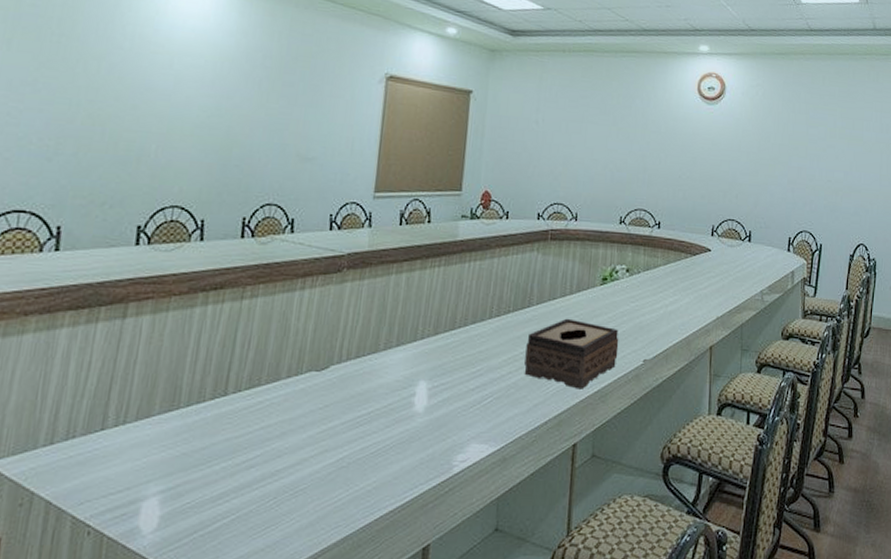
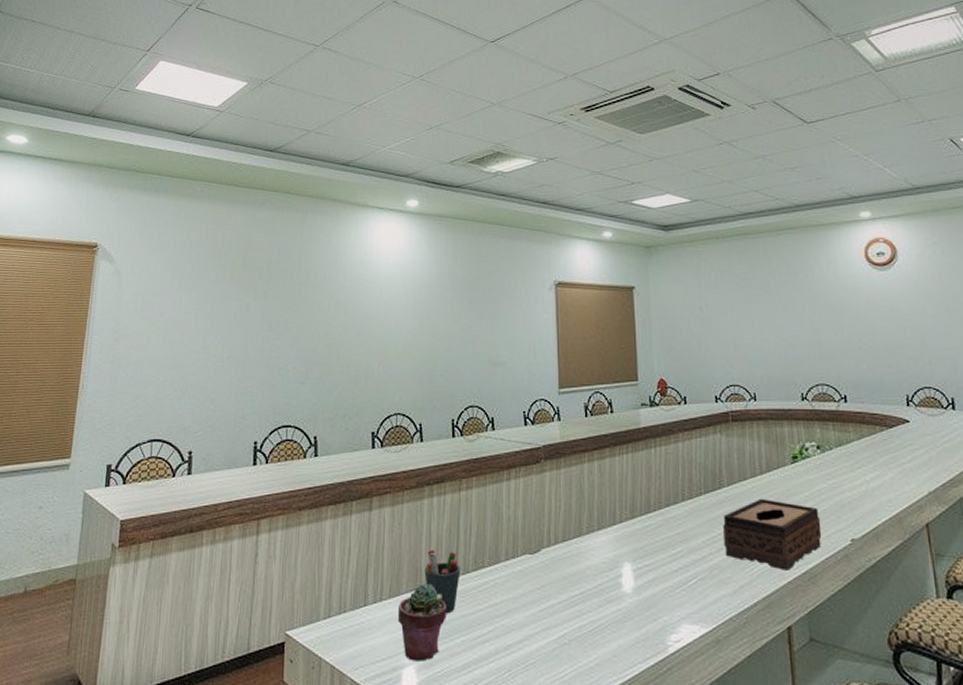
potted succulent: none [143,403,208,492] -> present [397,583,446,661]
pen holder: none [185,364,232,438] -> present [424,549,461,614]

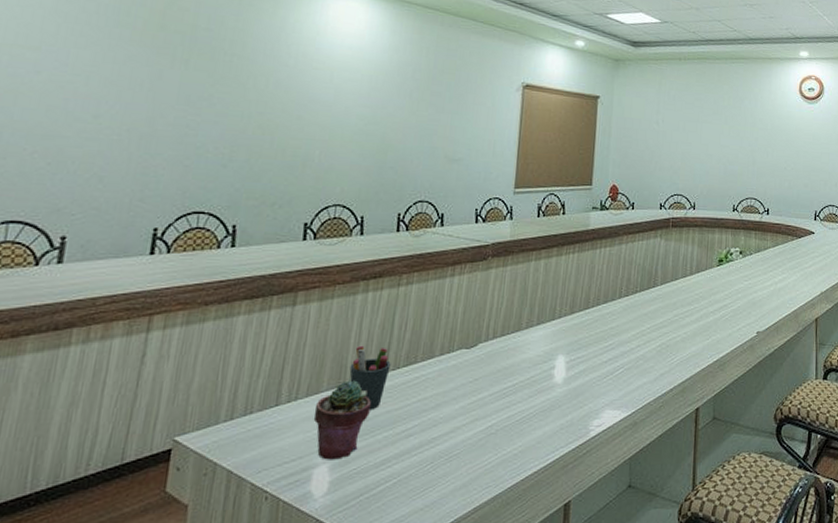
tissue box: present [723,498,822,571] -> none [651,296,735,359]

